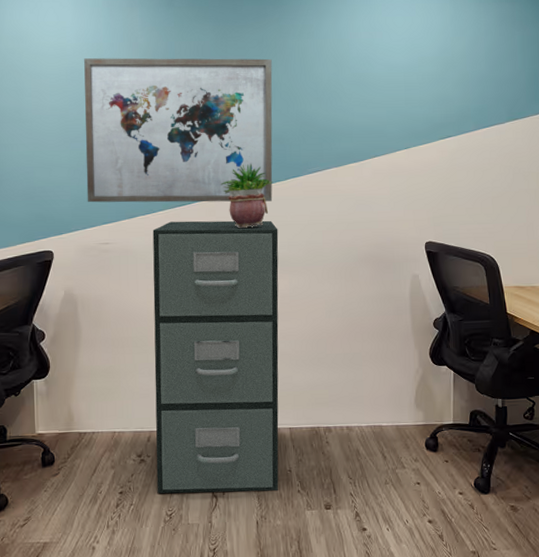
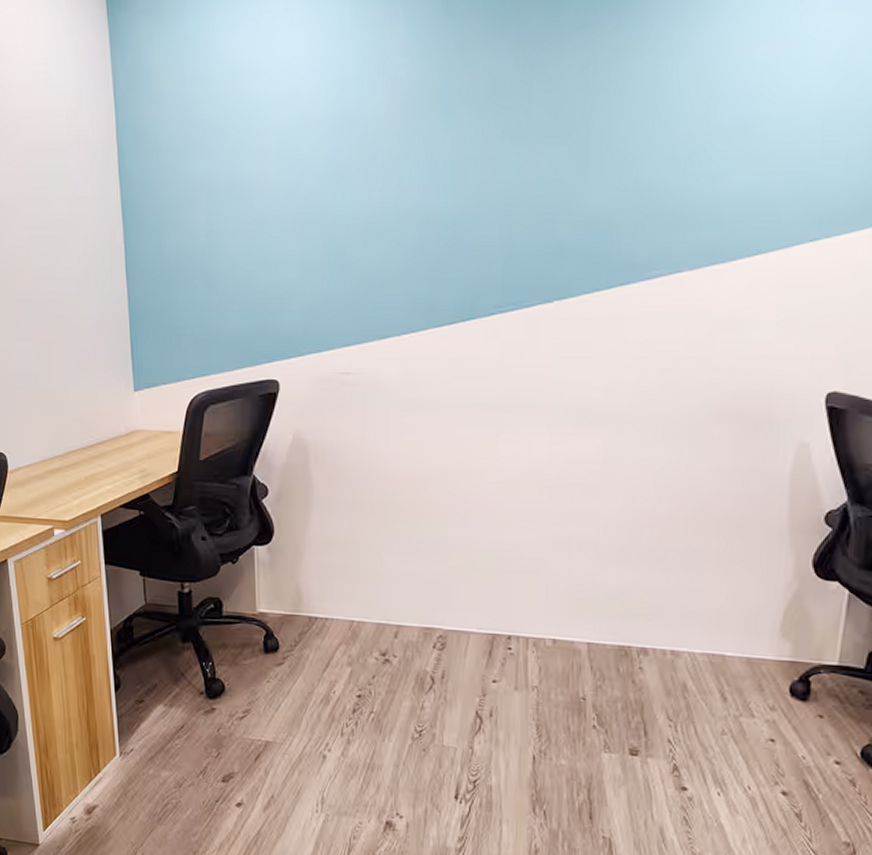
wall art: present [84,58,273,203] -> none [322,95,601,321]
filing cabinet: present [152,220,279,494] -> none [404,346,592,721]
potted plant: present [220,162,273,229] -> none [510,261,589,360]

